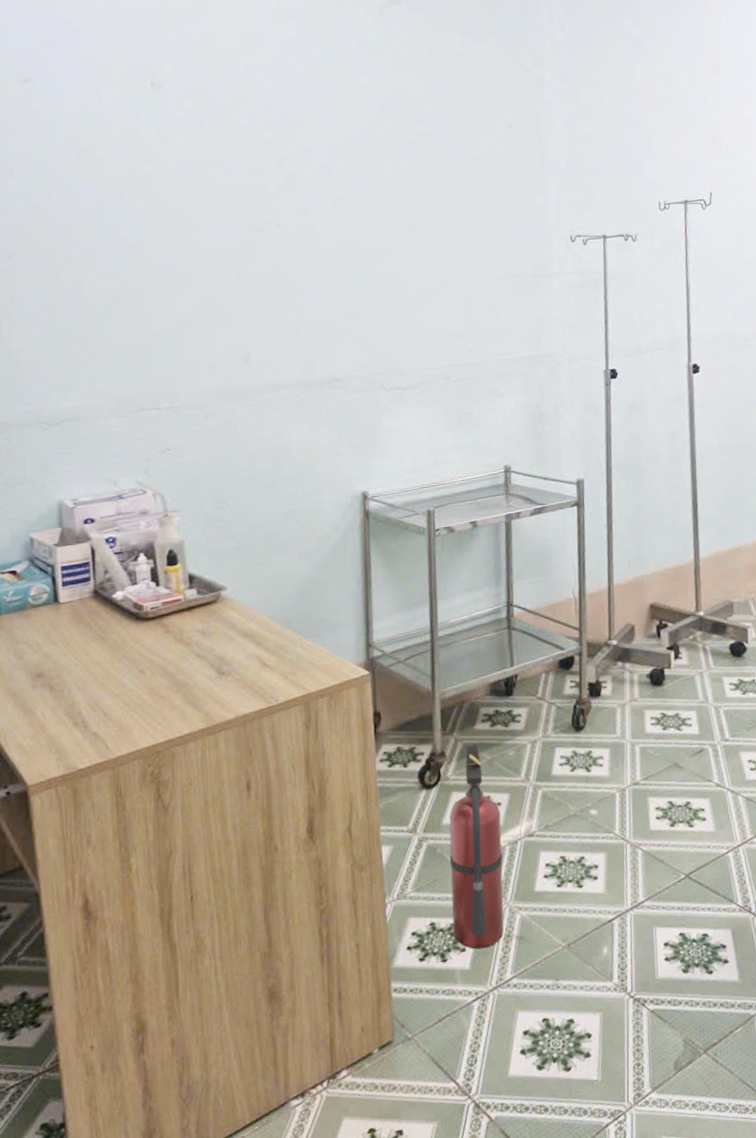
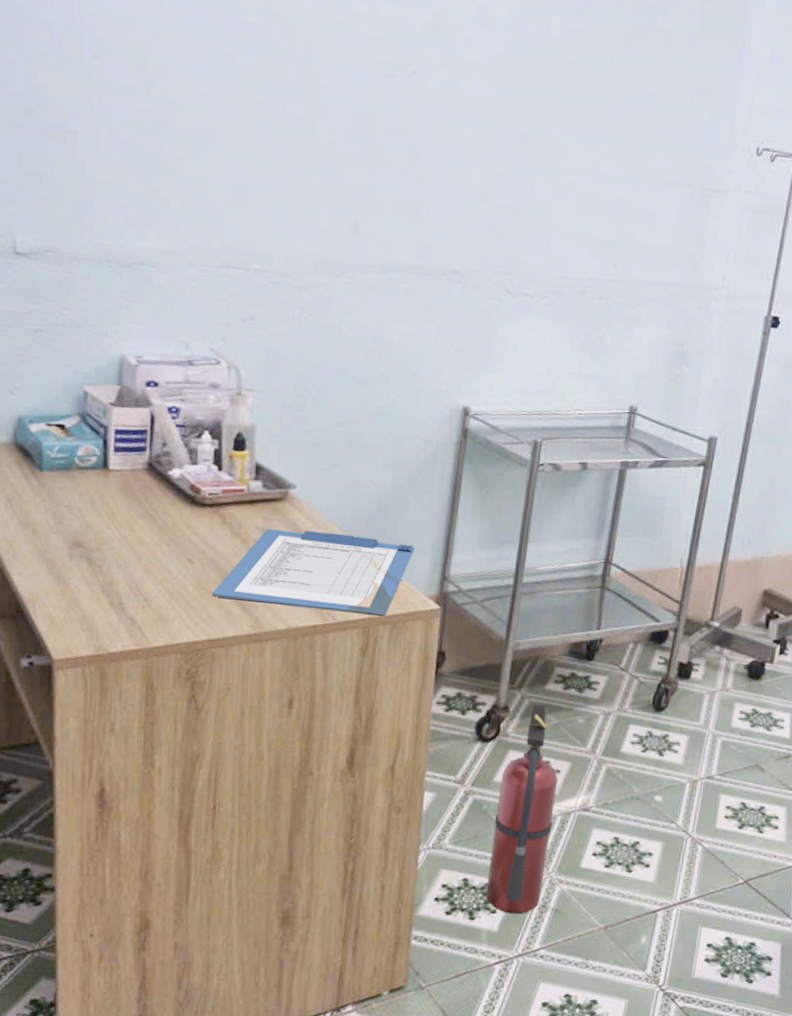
clipboard: none [164,621,339,700] -> present [212,528,415,617]

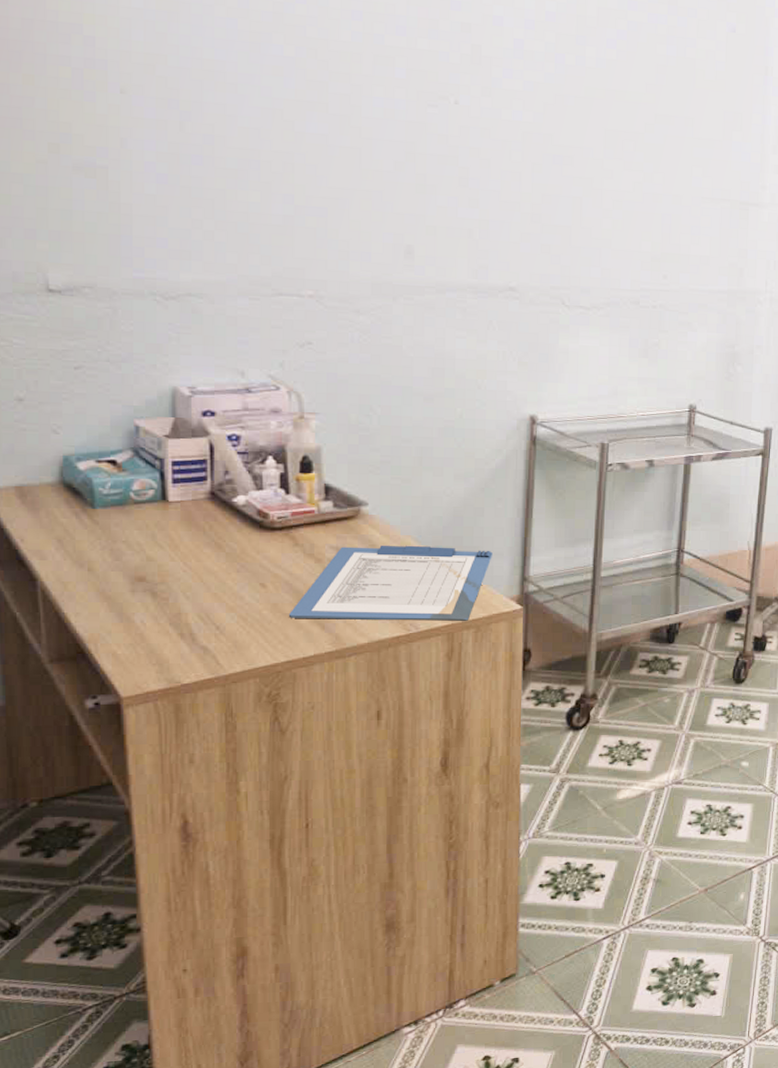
fire extinguisher: present [485,704,559,914] -> none [588,690,650,890]

